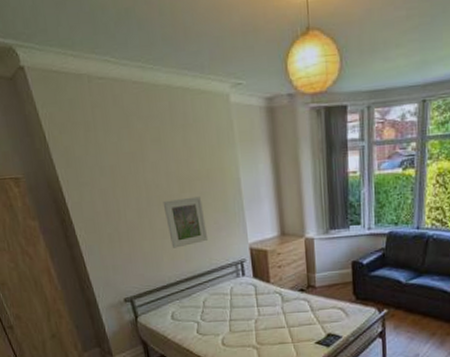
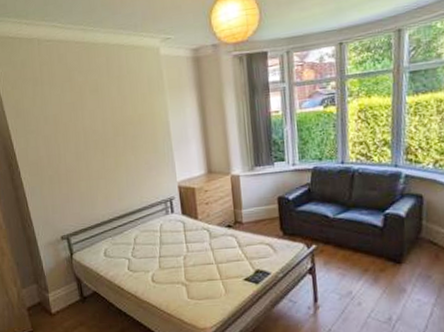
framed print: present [163,196,209,248] -> none [99,139,140,188]

